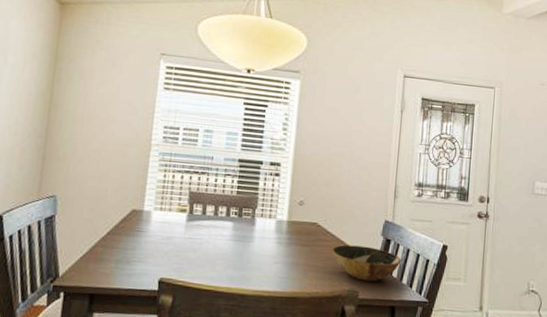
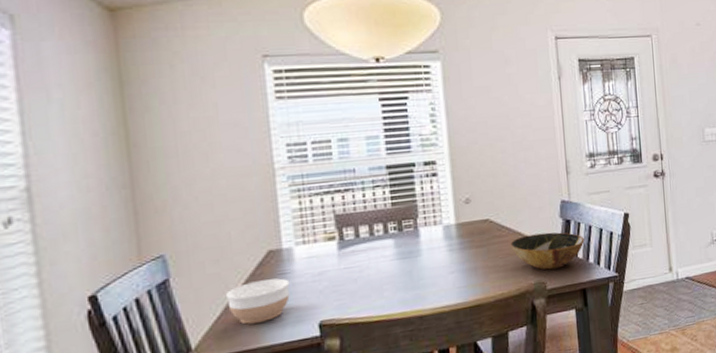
bowl: none [93,232,144,268] -> present [226,278,290,325]

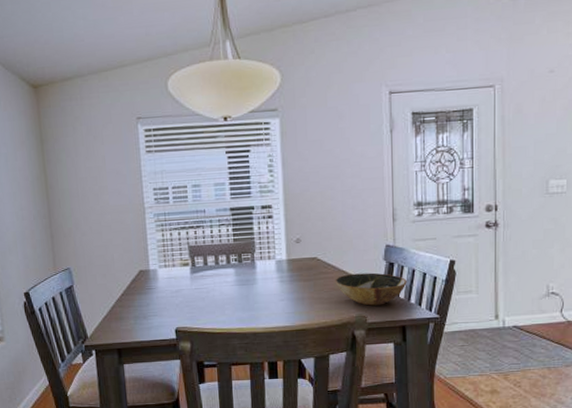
bowl: present [226,278,290,325] -> none [111,292,155,324]

